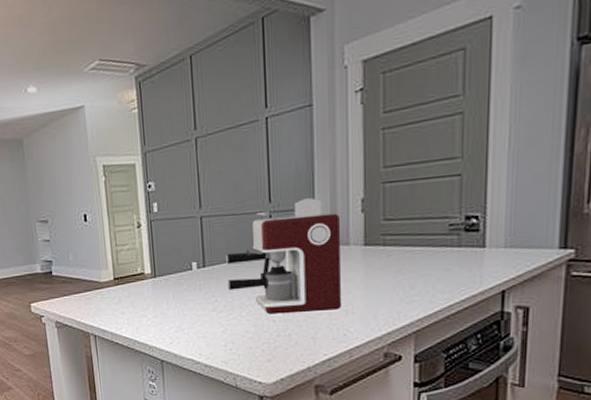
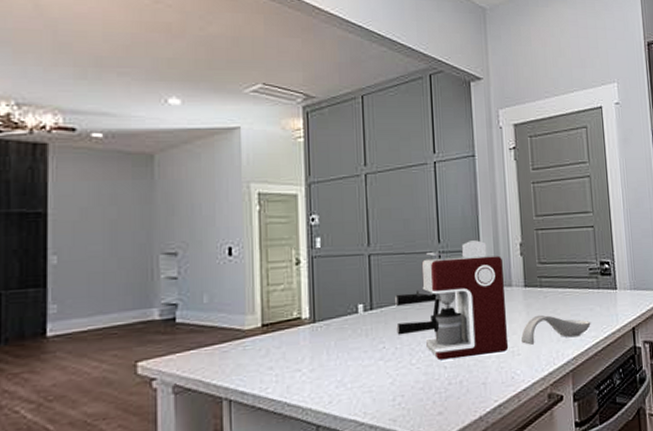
spoon rest: none [357,274,445,304] -> present [521,314,591,345]

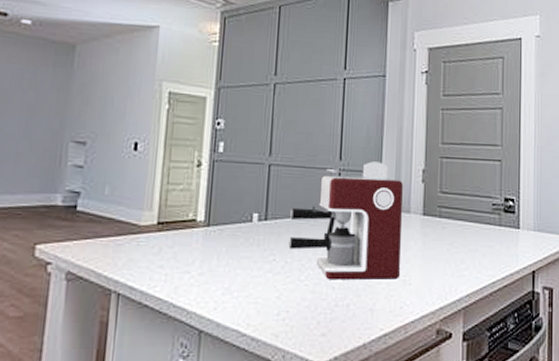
spoon rest: present [521,314,591,345] -> none [415,245,489,276]

